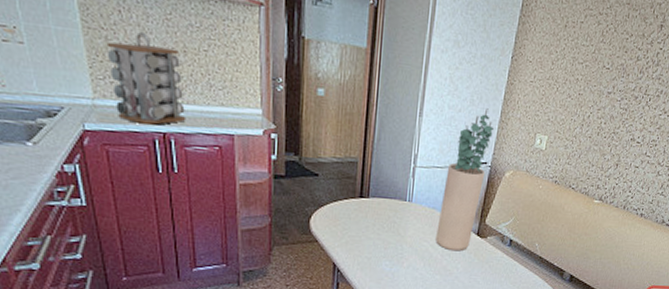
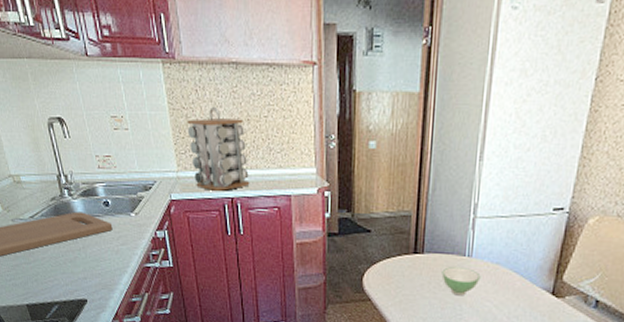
bowl: none [385,211,420,237] -> present [441,267,481,296]
vase: present [436,108,494,252] -> none [500,144,572,313]

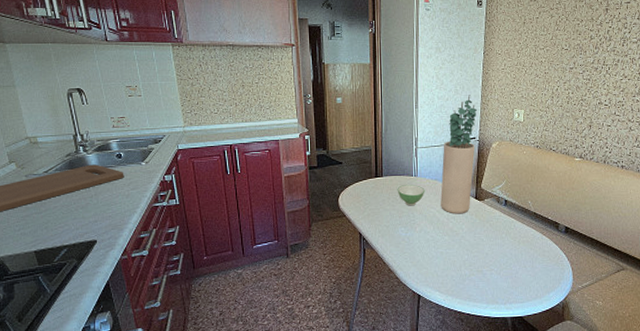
spice rack: present [187,107,250,191] -> none [192,77,245,140]
vase: none [500,144,572,313] -> present [440,95,477,214]

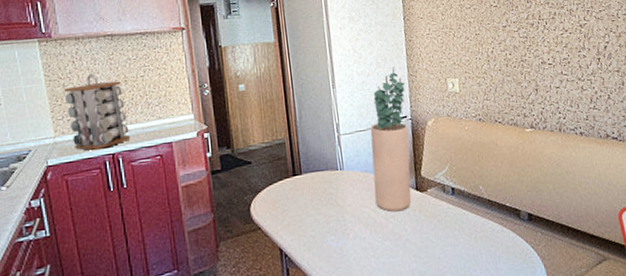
spice rack: none [192,77,245,140] -> present [64,74,131,151]
bowl: present [397,185,425,206] -> none [320,180,355,208]

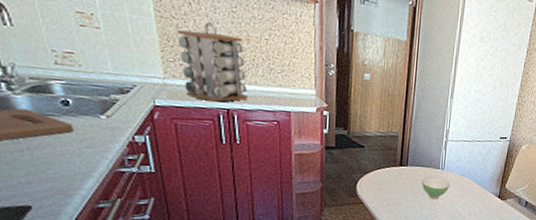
bowl: none [320,180,355,208] -> present [421,177,450,199]
vase: present [370,67,412,212] -> none [464,93,512,212]

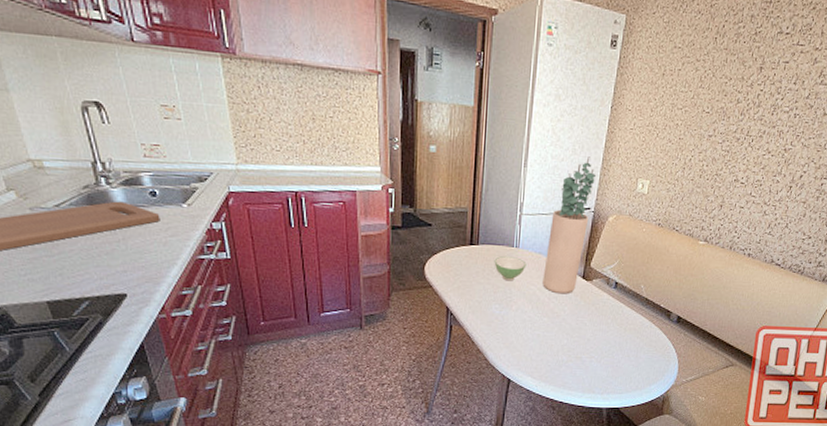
spice rack: present [177,22,248,102] -> none [248,104,315,185]
vase: none [464,93,512,212] -> present [543,156,596,294]

